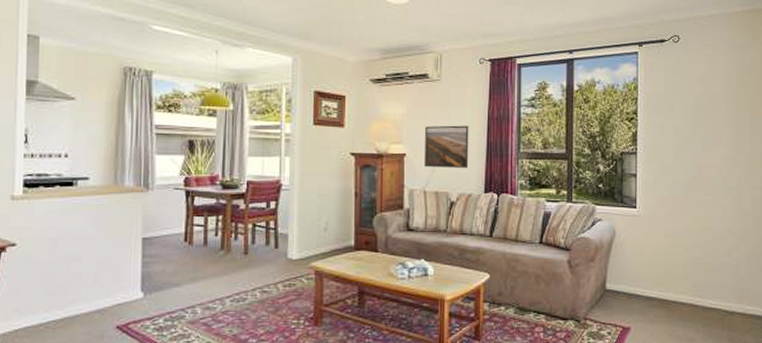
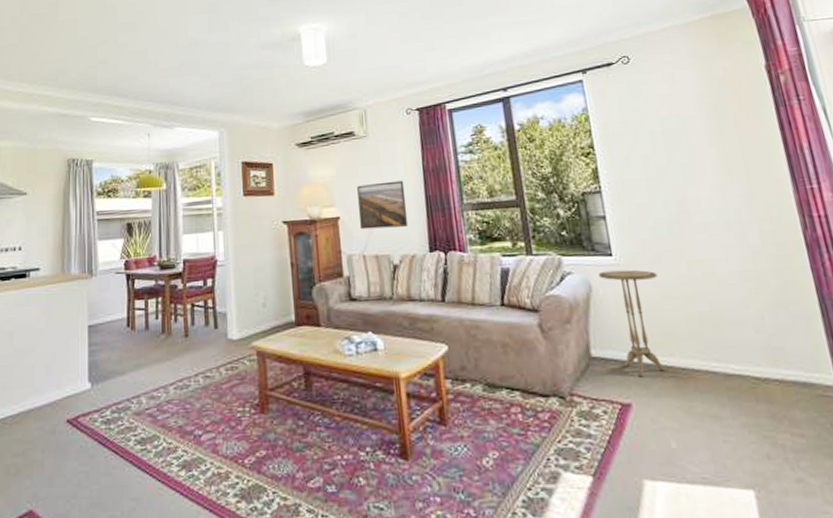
side table: none [622,220,668,307] -> present [598,269,668,378]

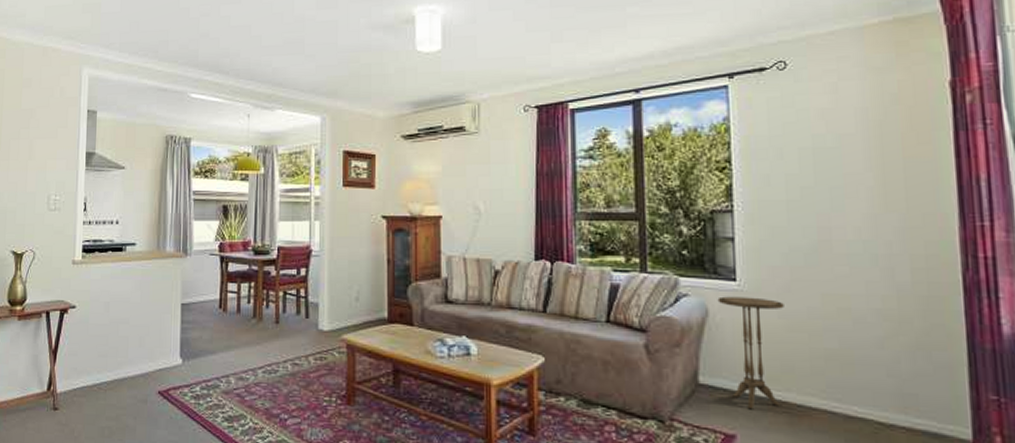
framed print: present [357,180,409,230] -> none [463,182,515,231]

